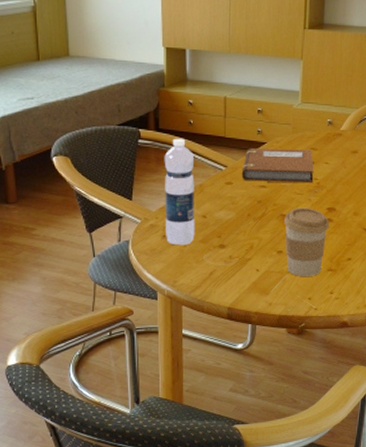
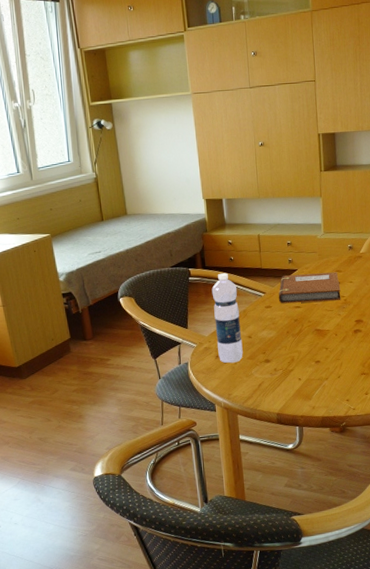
coffee cup: present [283,207,329,276] -> none [318,321,359,382]

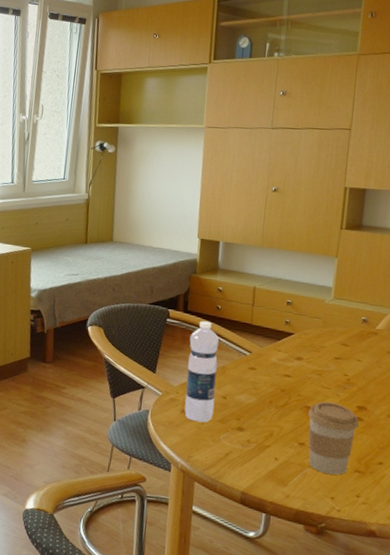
notebook: present [278,272,341,304] -> none [265,337,345,379]
coffee cup: none [318,321,359,382] -> present [307,401,359,475]

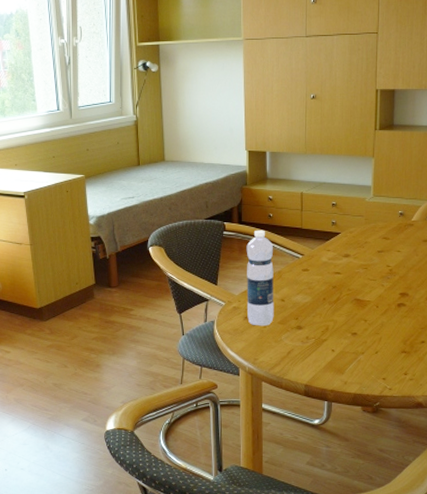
coffee cup: present [307,401,359,475] -> none [357,292,402,358]

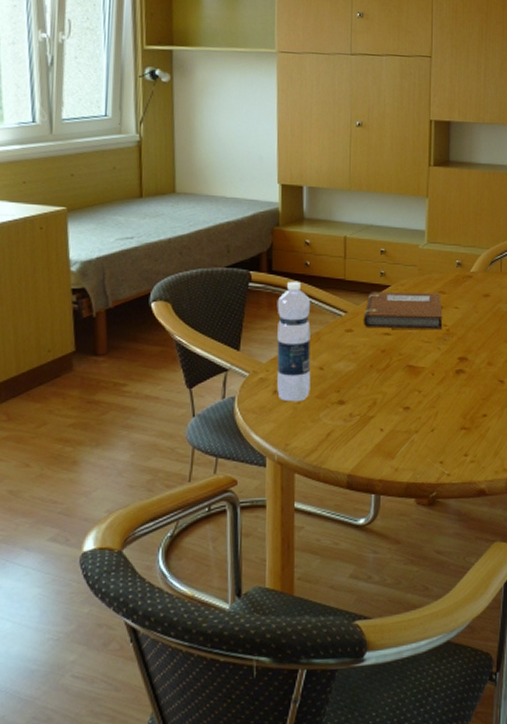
notebook: none [317,238,387,270] -> present [363,292,443,330]

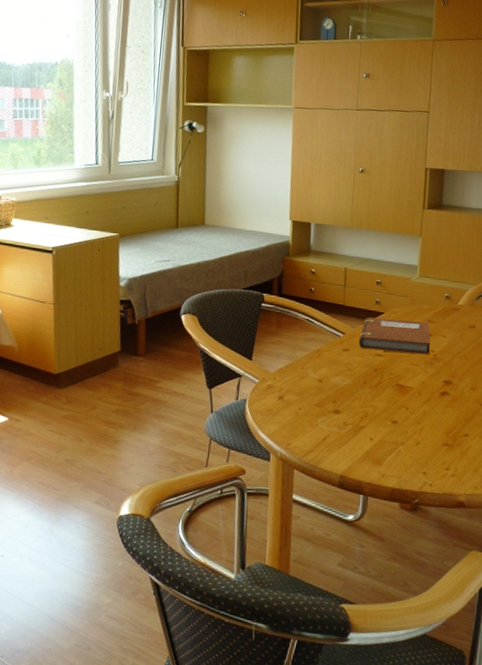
water bottle: present [276,281,311,402] -> none [282,304,313,408]

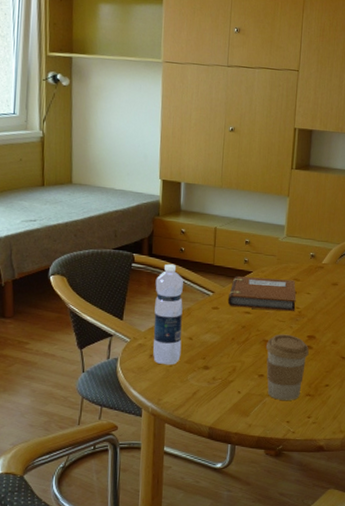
water bottle: none [282,304,313,408] -> present [153,263,183,365]
coffee cup: none [399,378,446,450] -> present [265,334,309,400]

